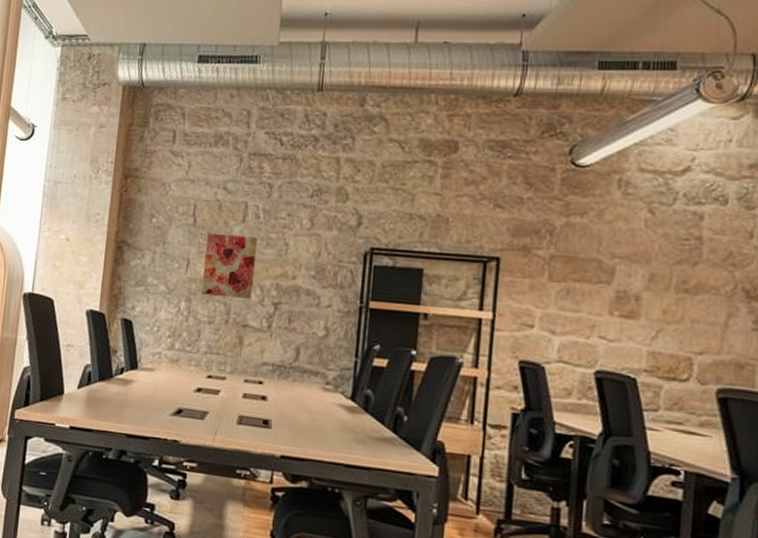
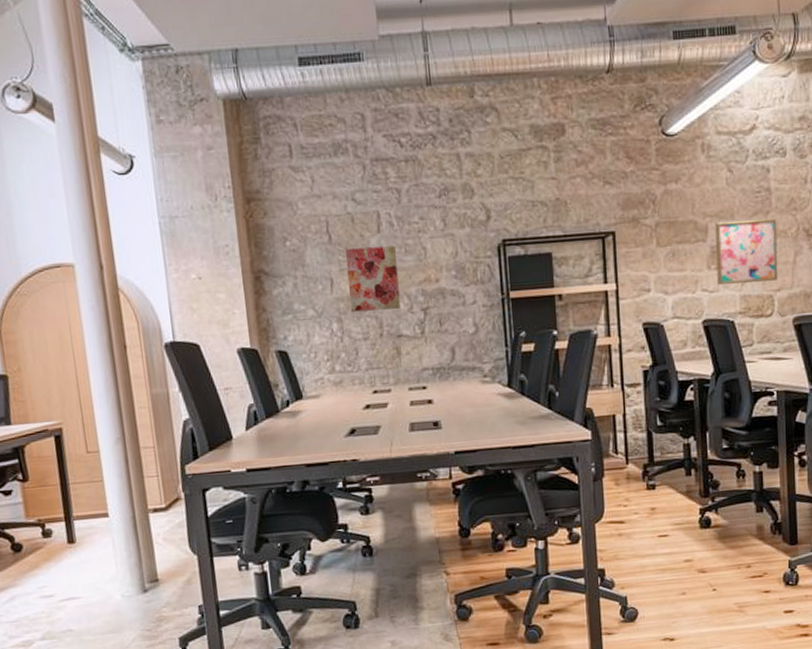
wall art: none [620,265,707,343] -> present [715,219,779,285]

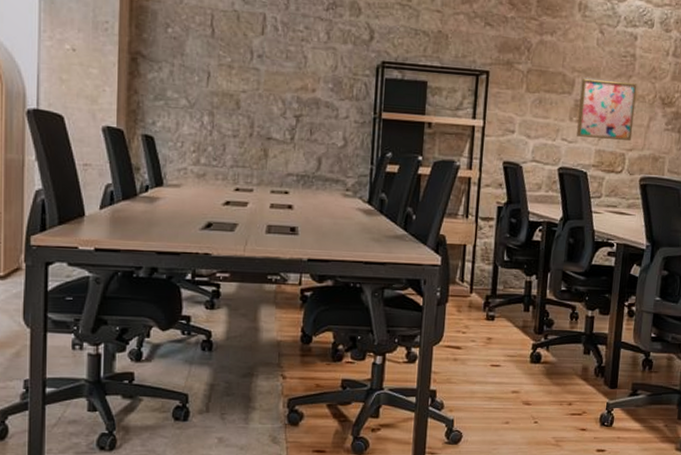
wall art: present [346,246,401,312] -> none [223,45,277,112]

